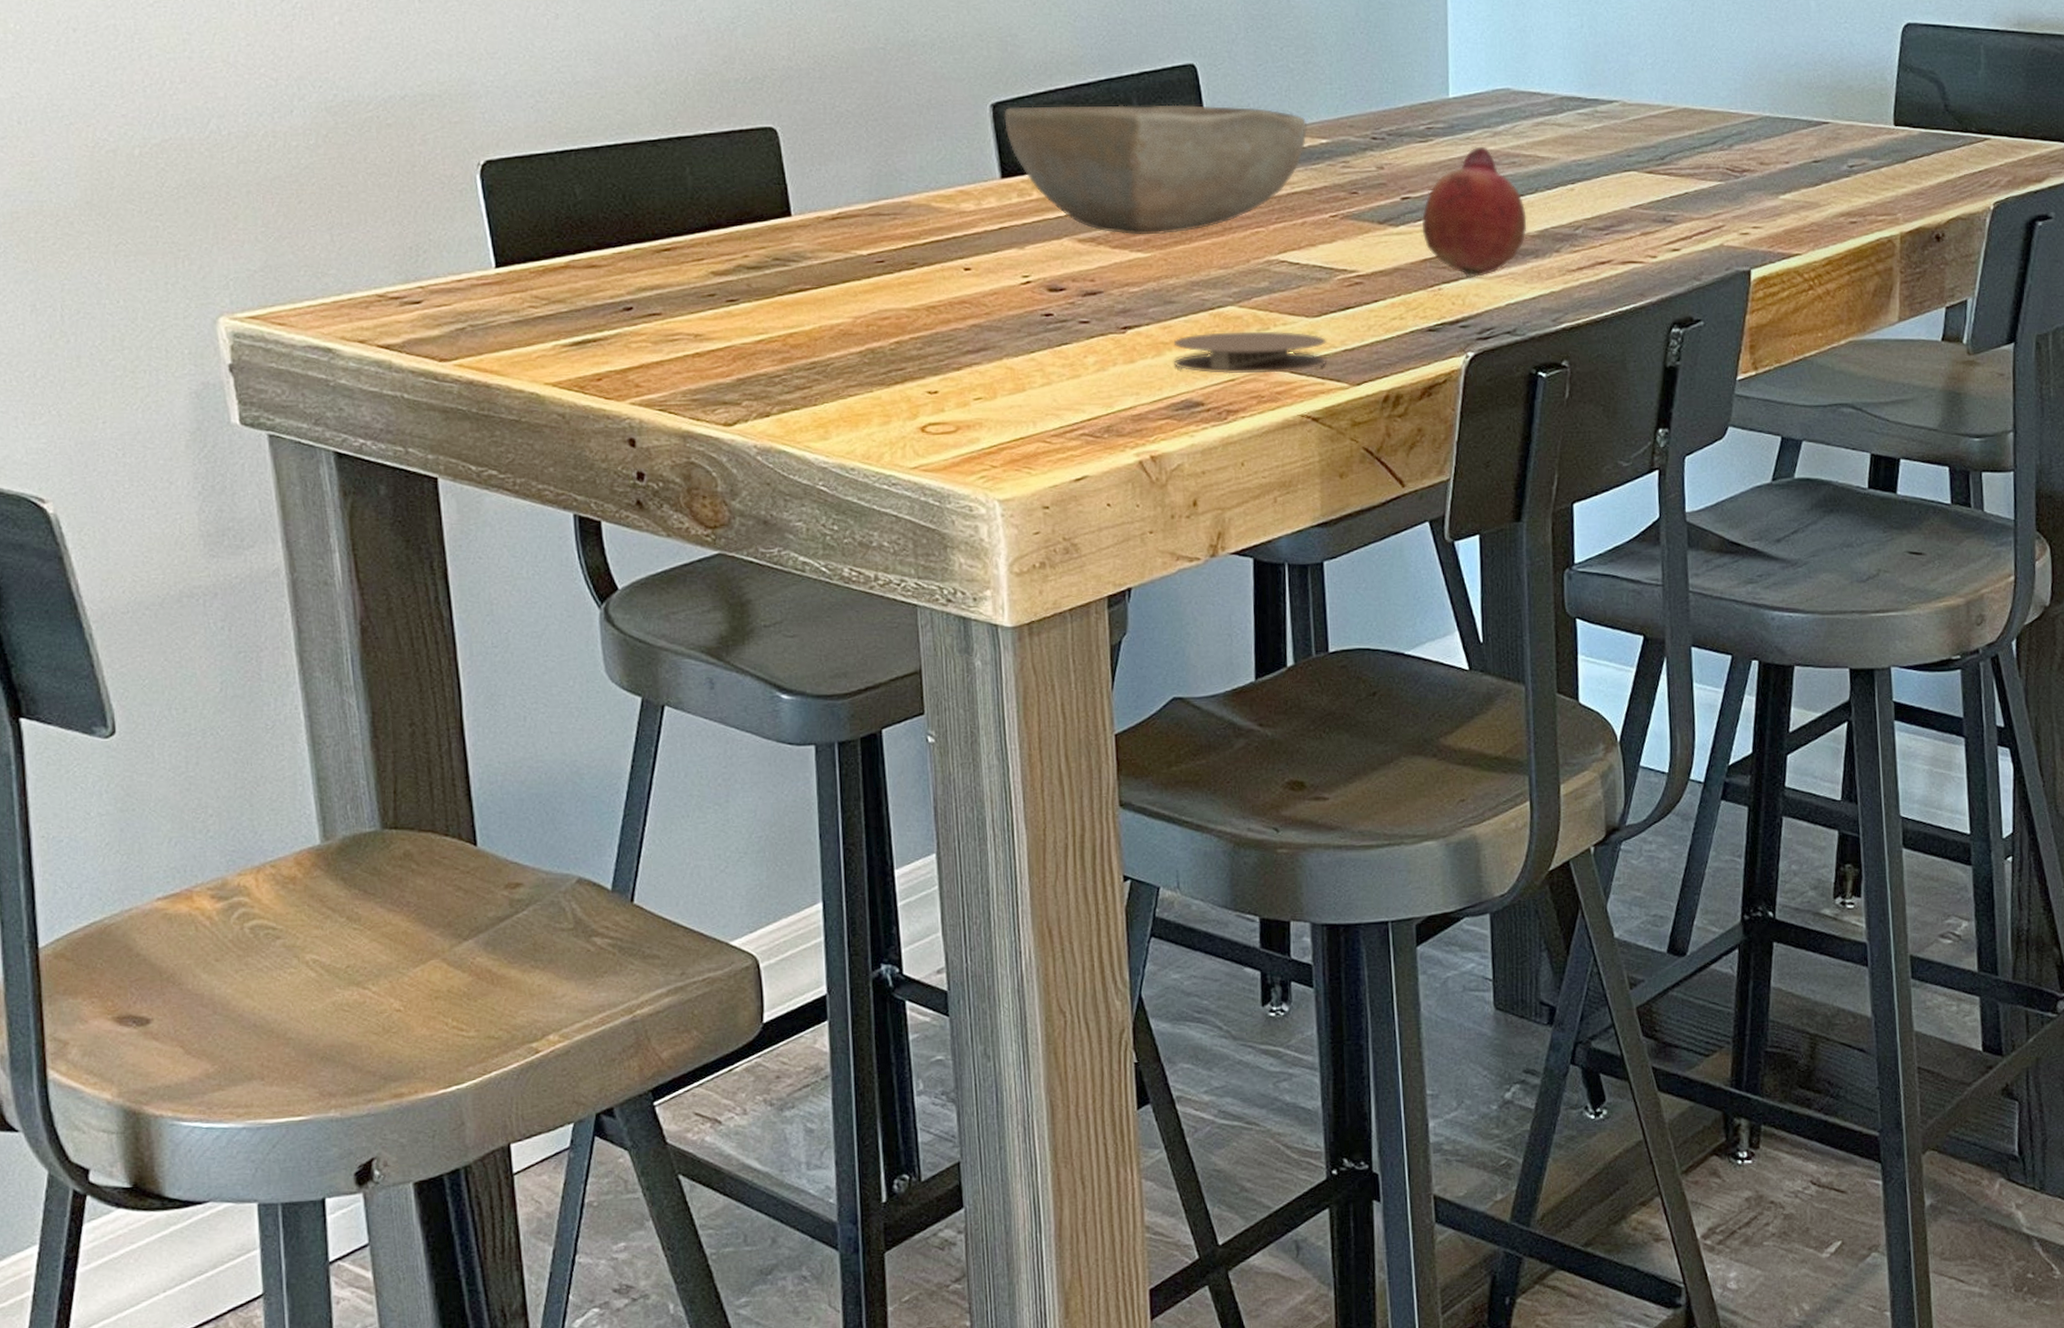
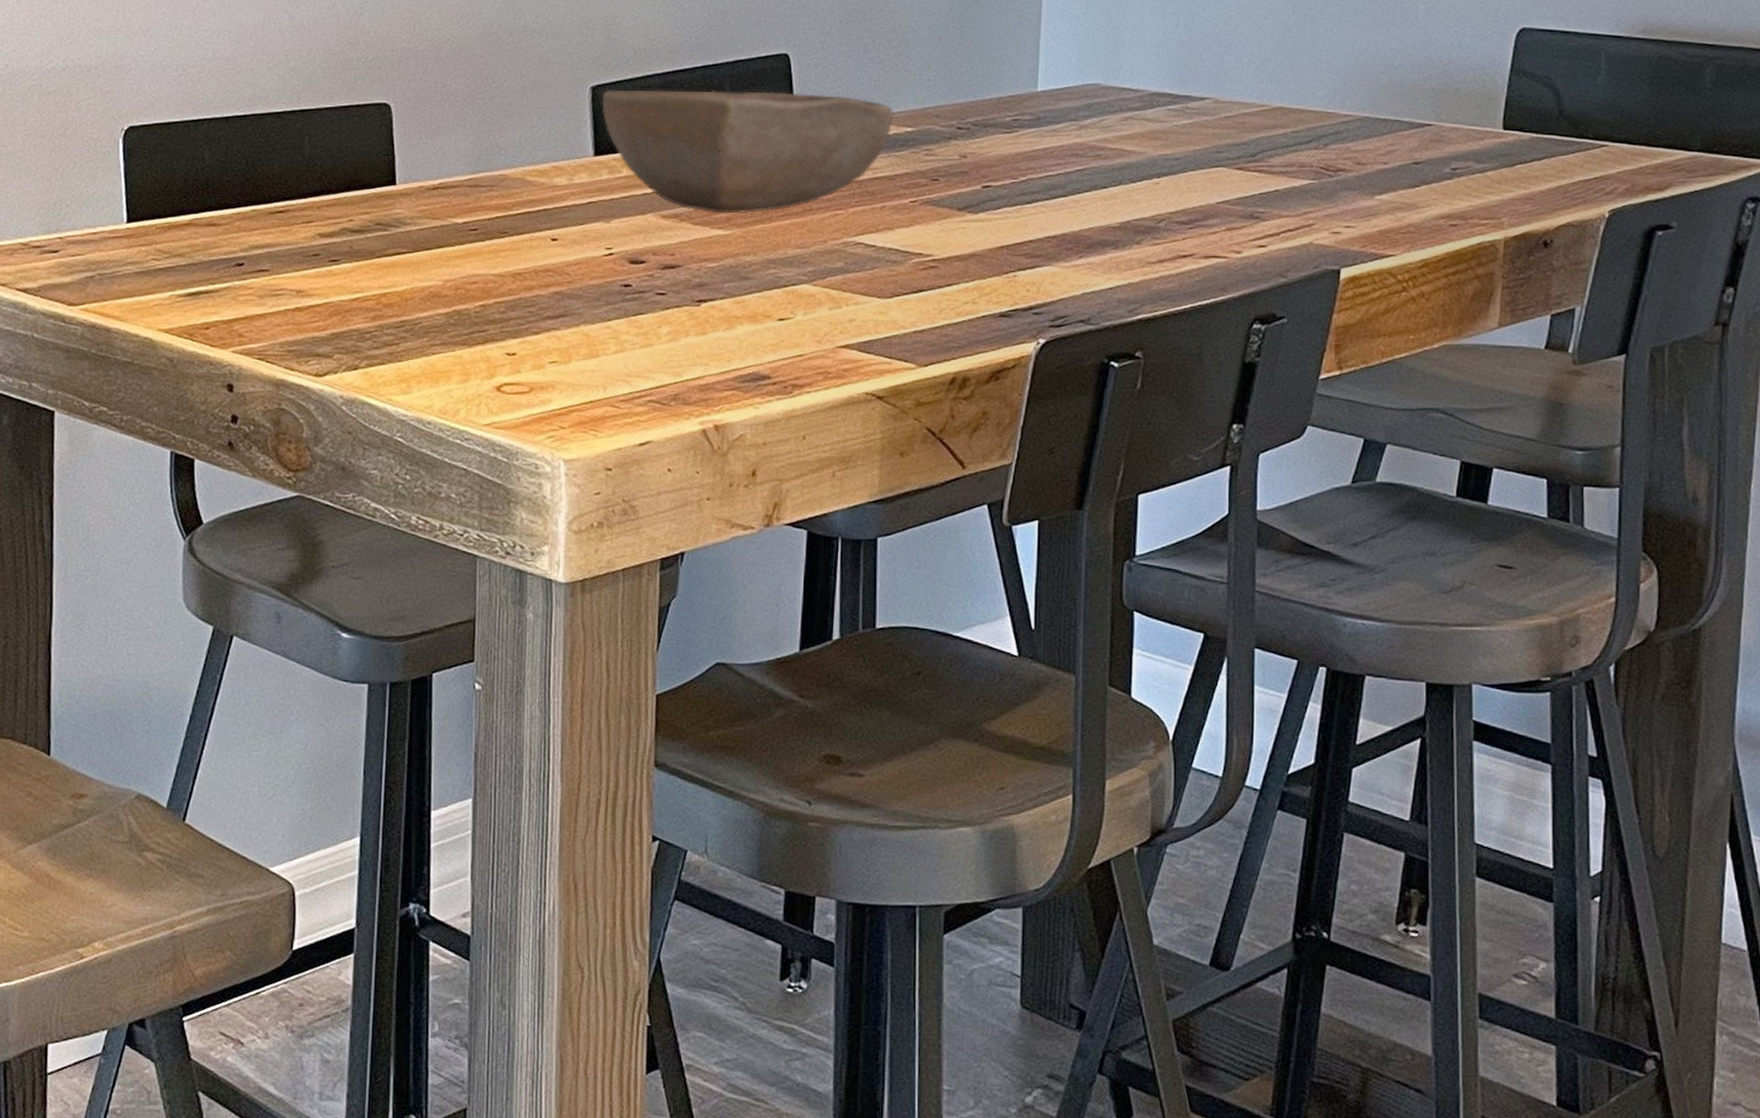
coaster: present [1173,331,1327,374] -> none [745,309,897,351]
fruit: present [1422,146,1527,278] -> none [1001,138,1108,266]

